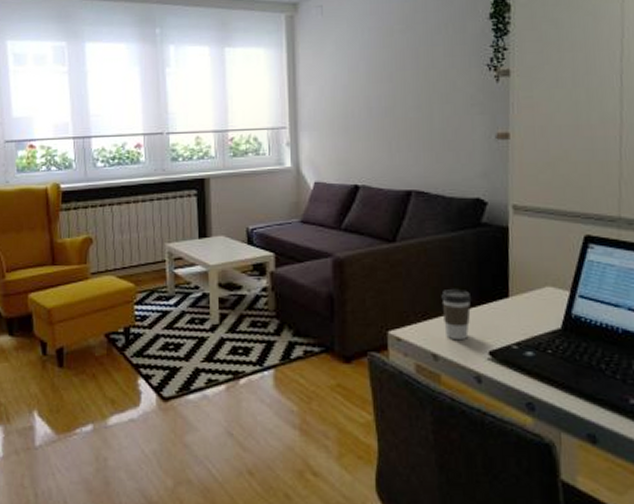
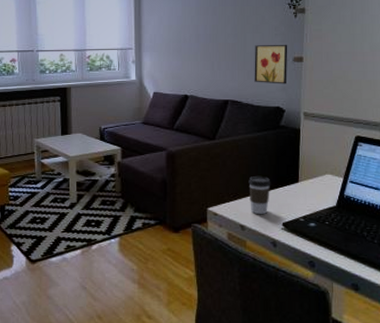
wall art: none [444,116,489,169] -> present [254,44,288,84]

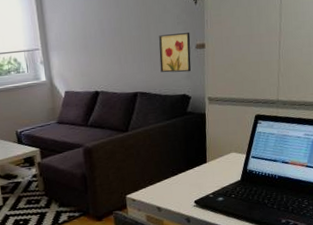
coffee cup: present [248,175,271,215] -> none [161,161,182,196]

